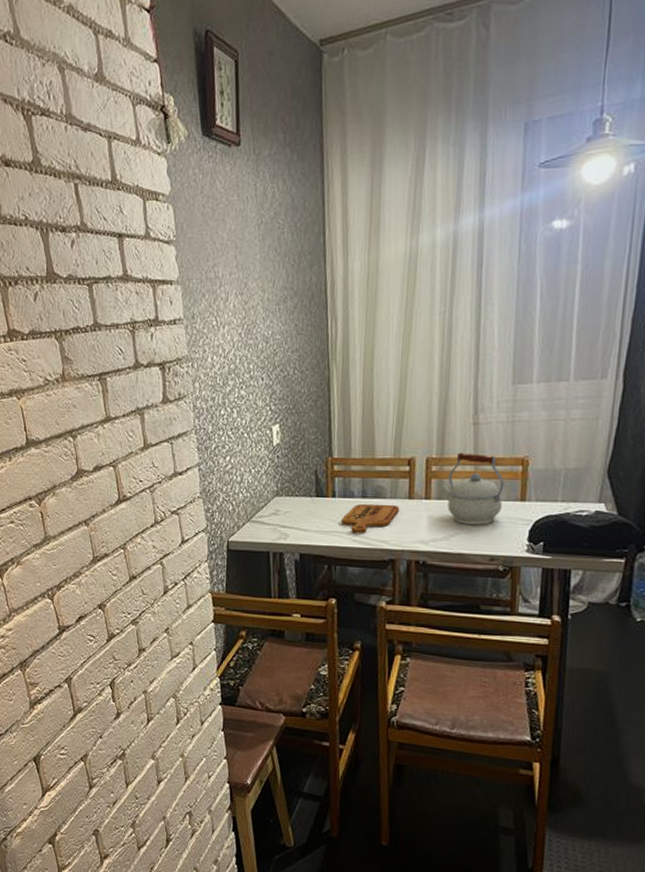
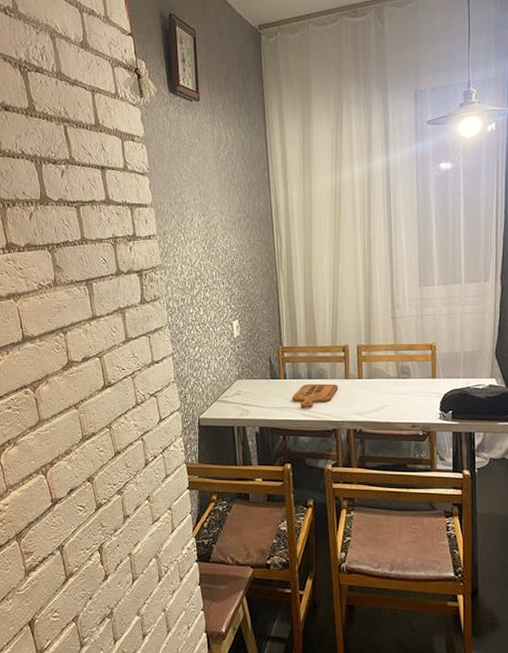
kettle: present [441,452,505,525] -> none [370,340,419,398]

